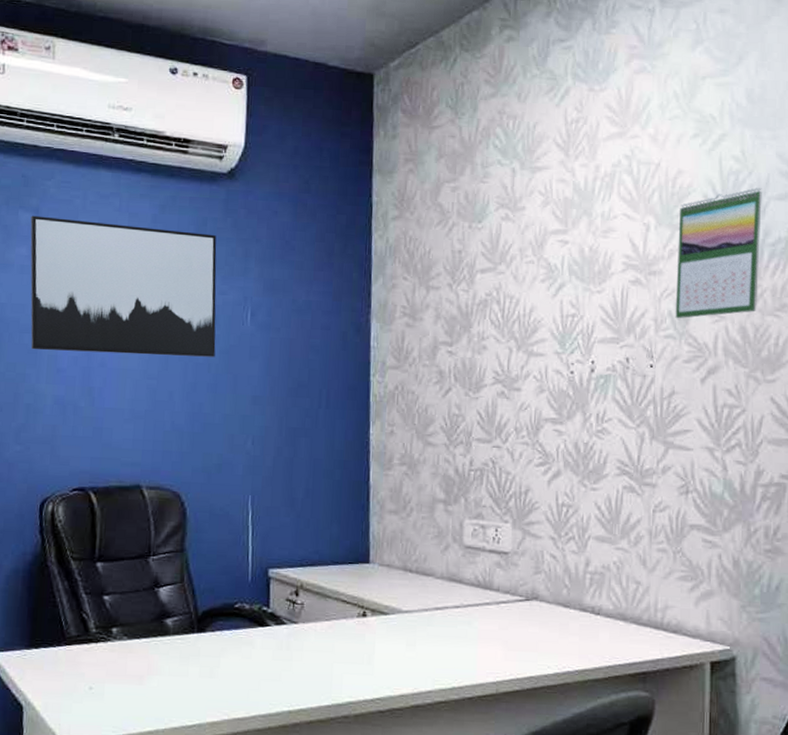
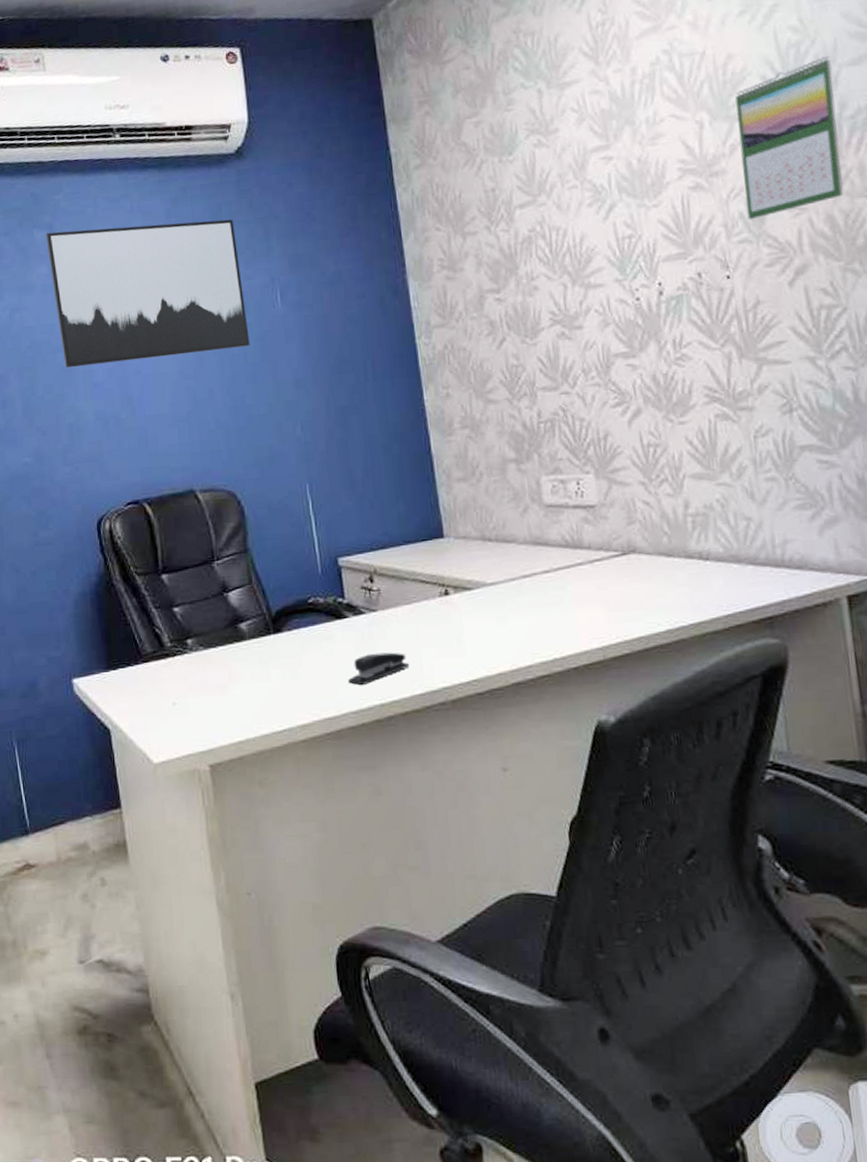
stapler: none [261,662,321,692] -> present [348,652,410,686]

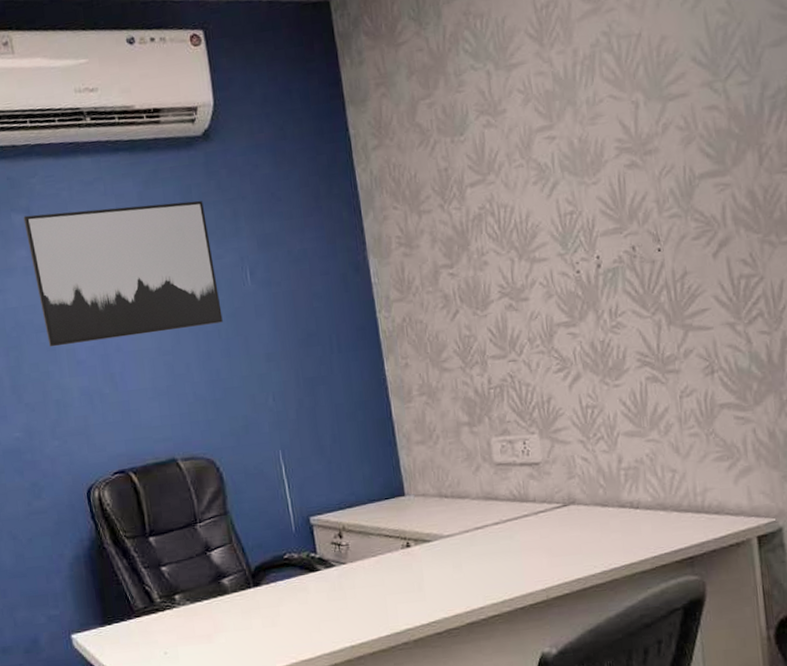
stapler: present [348,652,410,686] -> none [322,600,377,631]
calendar: present [735,56,844,220] -> none [668,37,764,196]

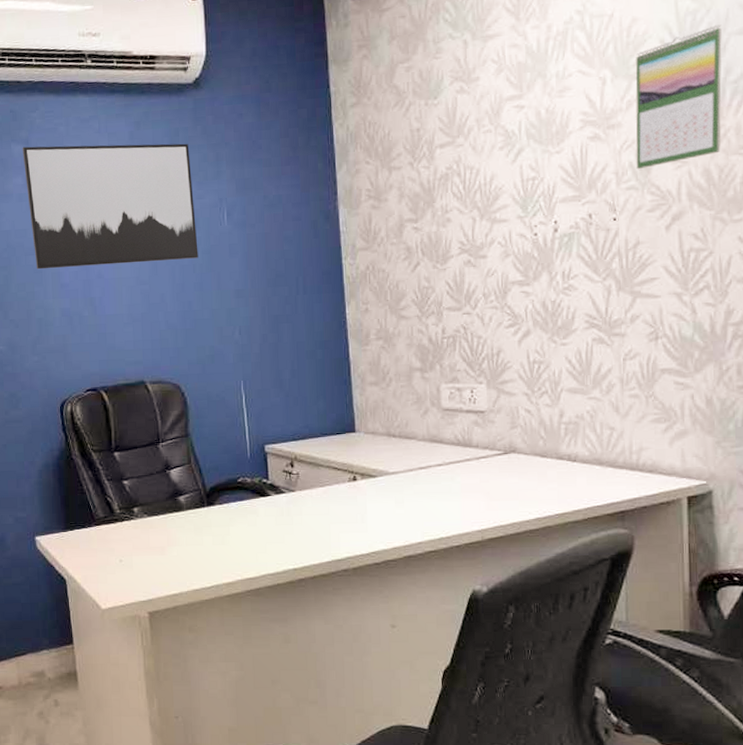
calendar: none [668,37,764,196] -> present [635,25,722,170]

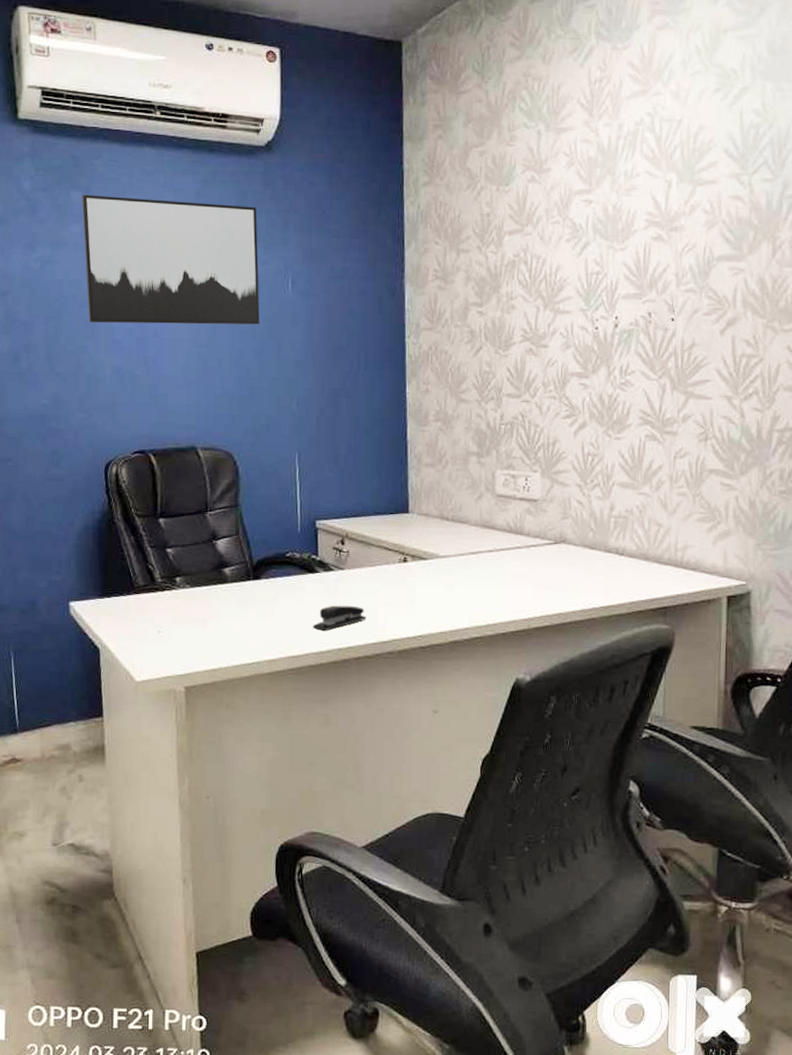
stapler: none [268,526,320,553] -> present [313,605,367,632]
calendar: present [635,25,722,170] -> none [696,140,782,273]

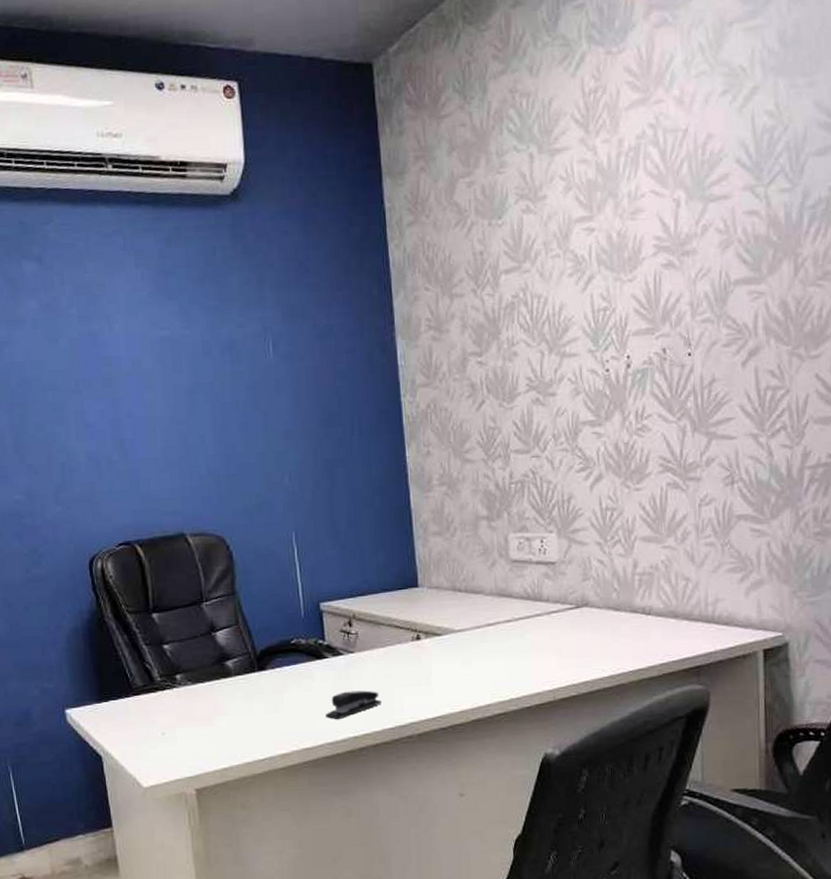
wall art: present [82,194,260,325] -> none [35,264,242,407]

